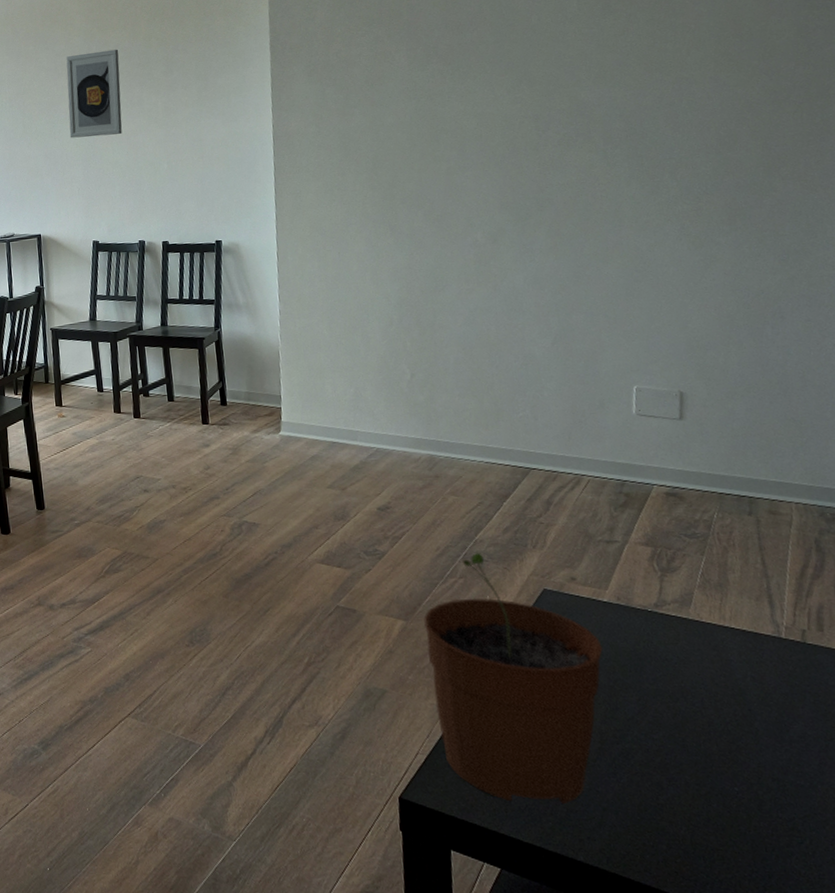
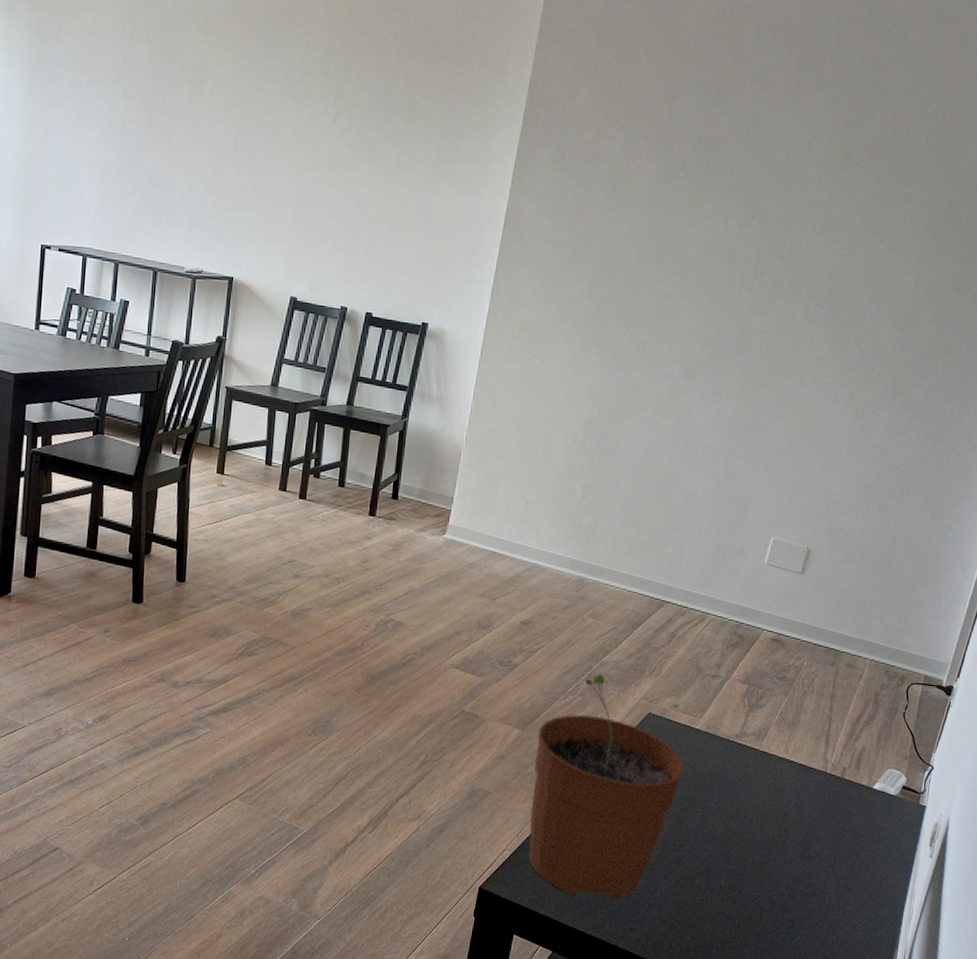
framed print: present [66,49,122,138] -> none [286,72,361,180]

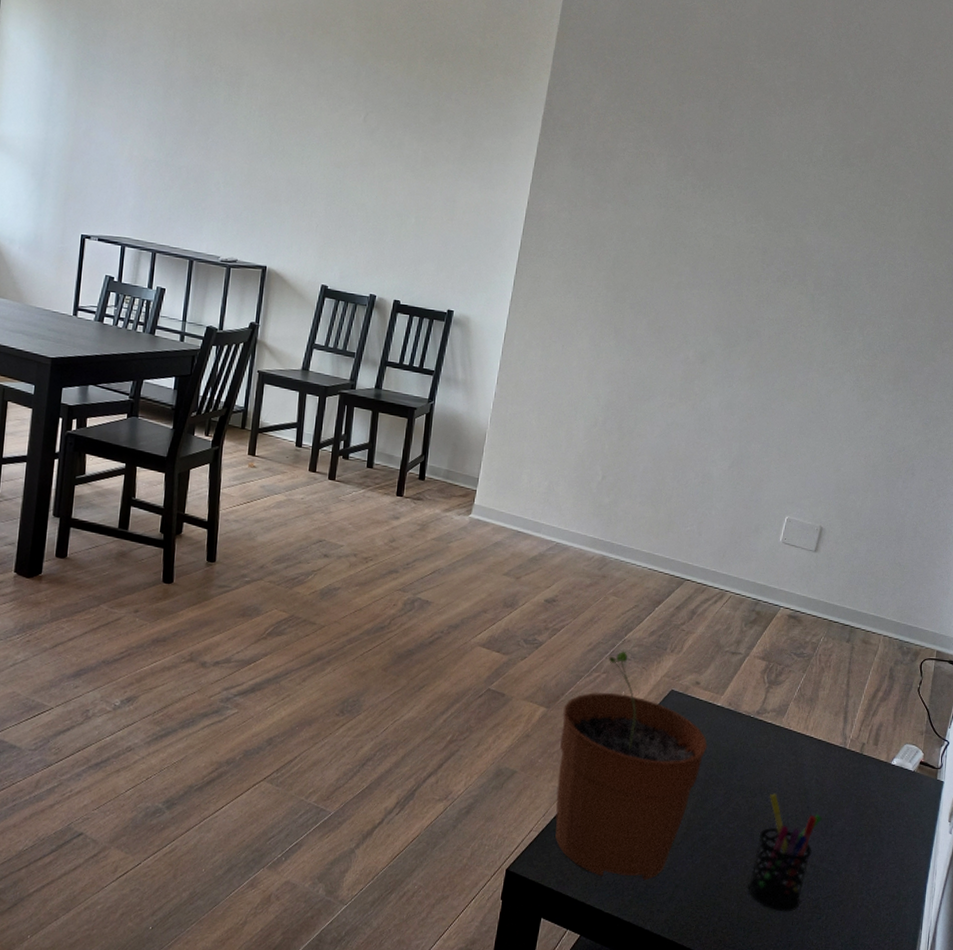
pen holder: none [722,816,800,932] -> present [748,793,823,912]

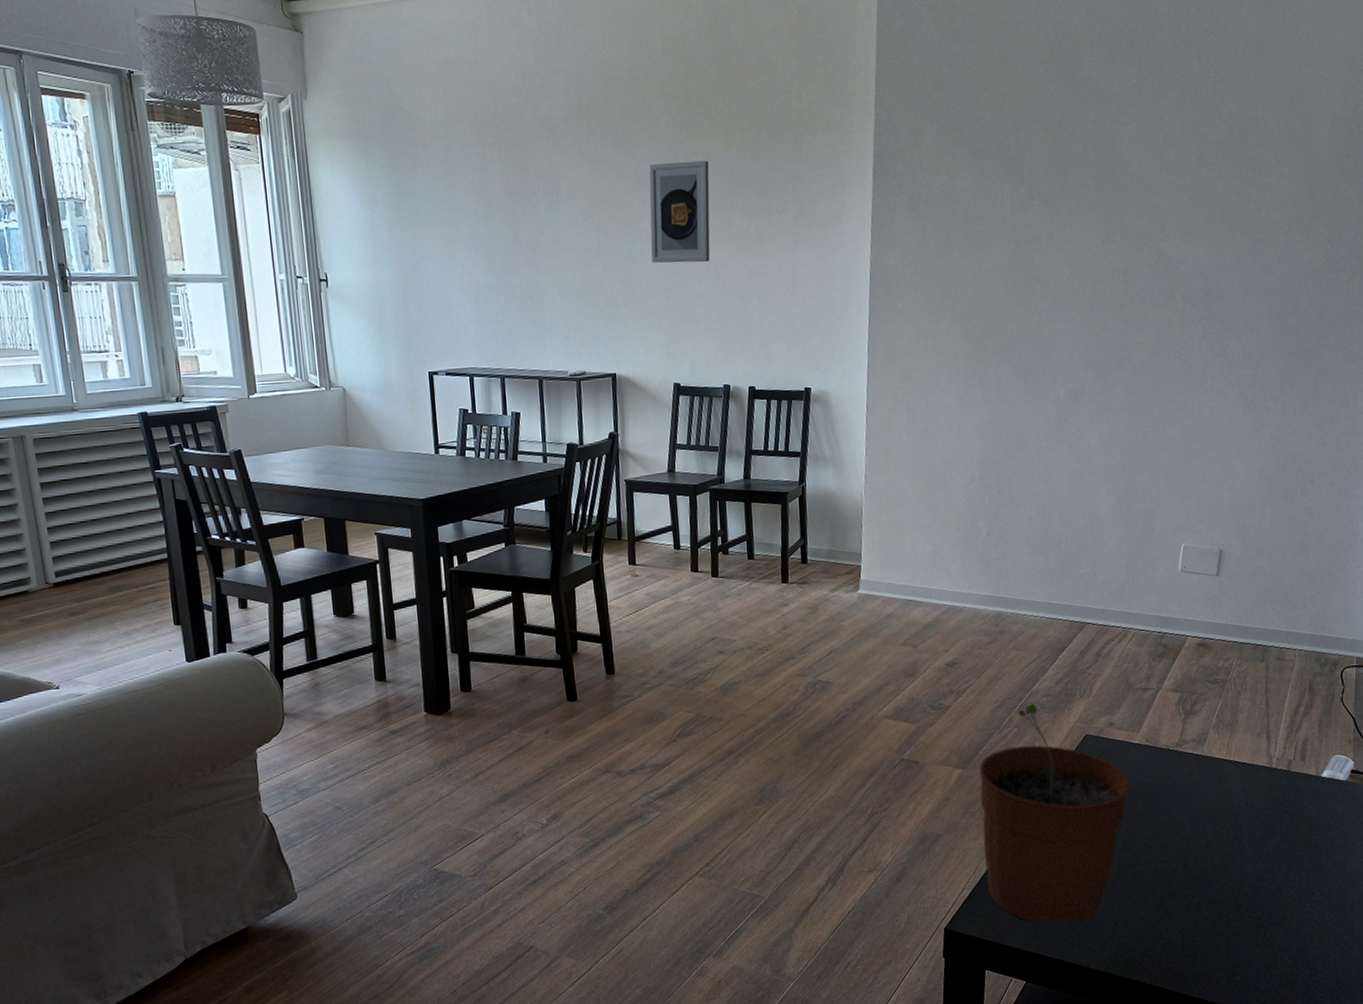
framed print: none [318,75,389,176] -> present [649,160,710,263]
pen holder: present [748,793,823,912] -> none [1188,821,1256,935]

